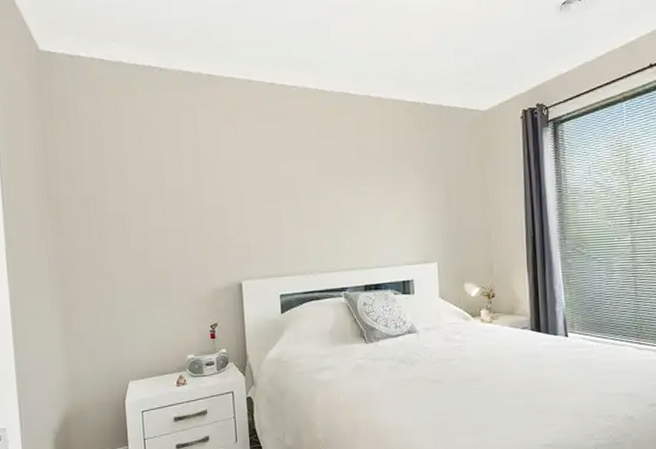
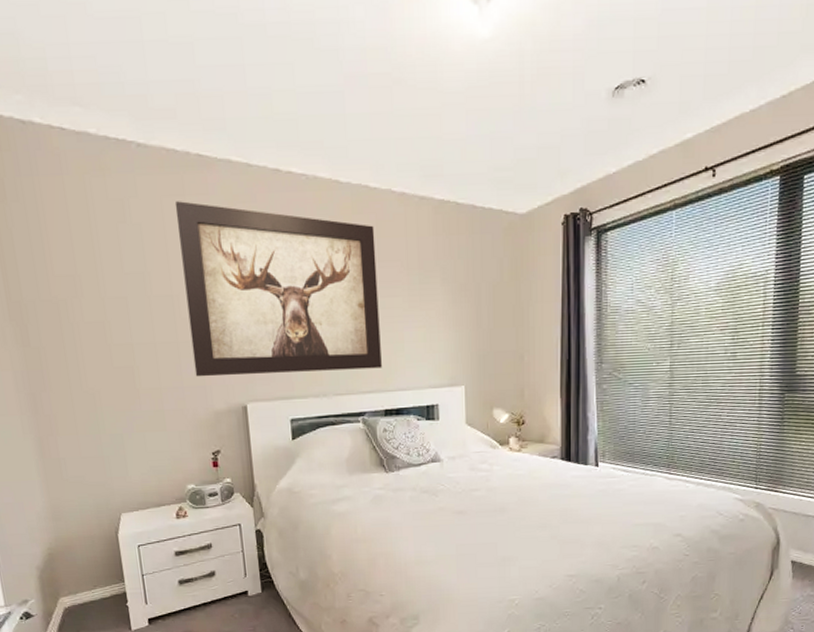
wall art: none [187,112,362,259] -> present [174,201,382,377]

